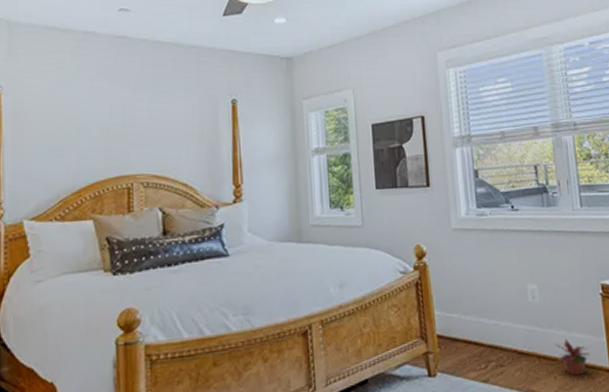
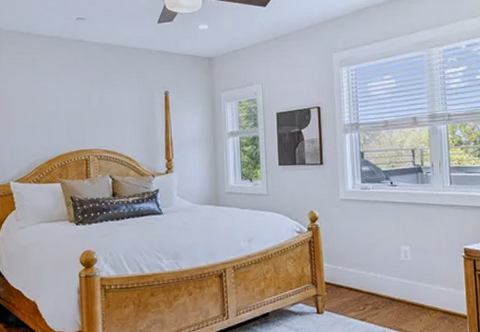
potted plant: present [555,338,590,376] -> none [421,290,451,320]

